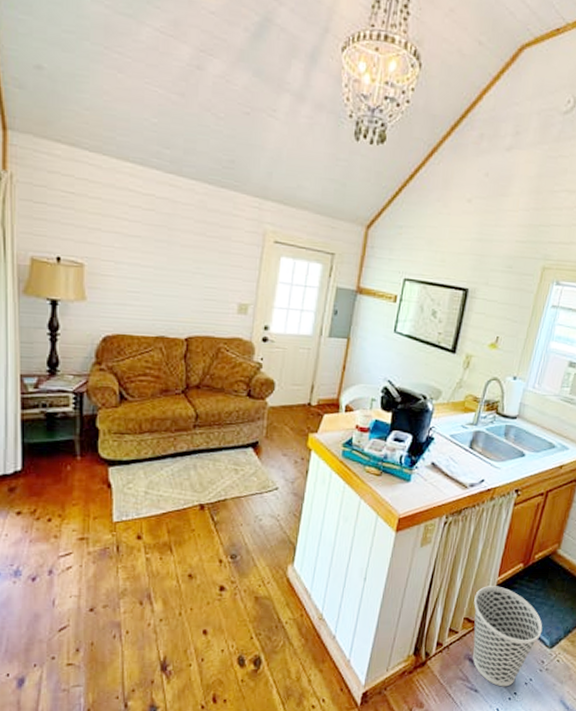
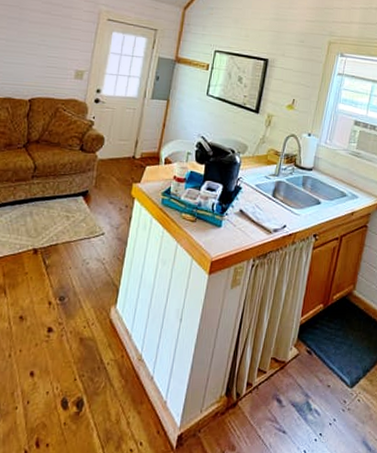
wastebasket: present [473,586,543,687] -> none [280,326,343,428]

